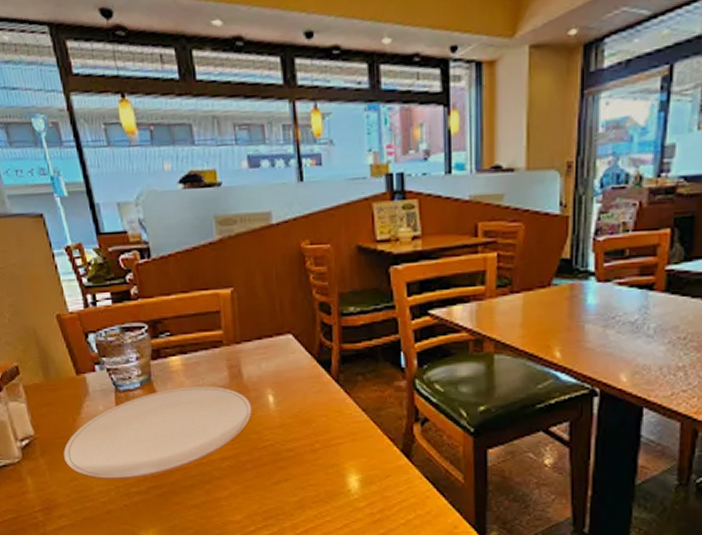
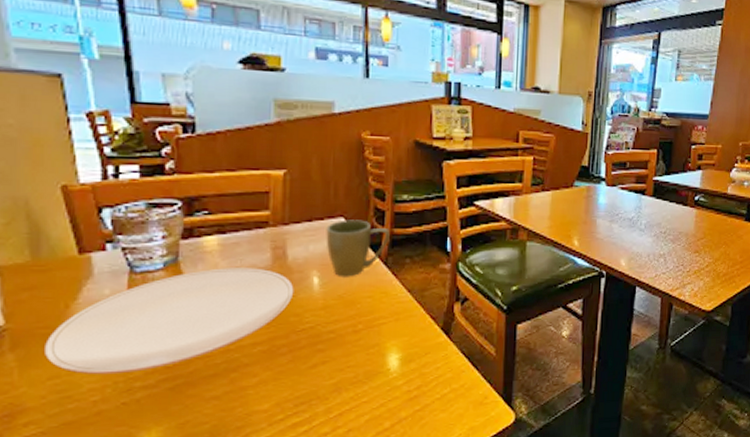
mug: none [275,336,339,394] -> present [326,219,390,276]

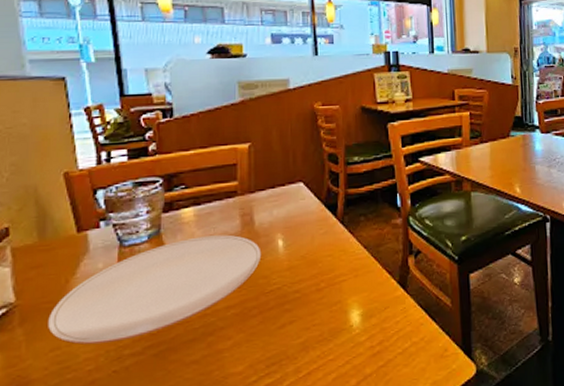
mug: present [326,219,390,276] -> none [287,183,345,237]

